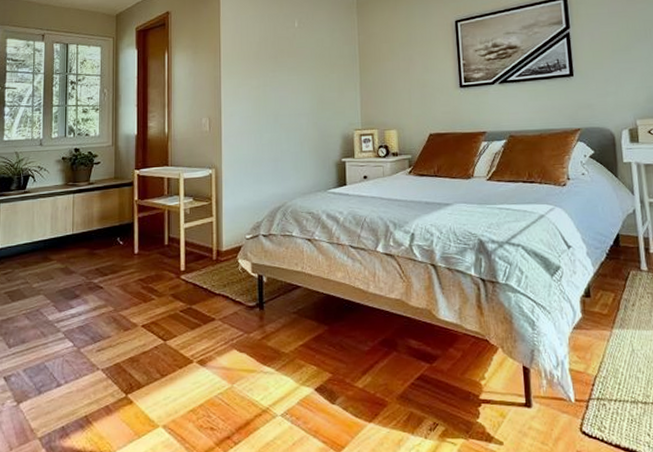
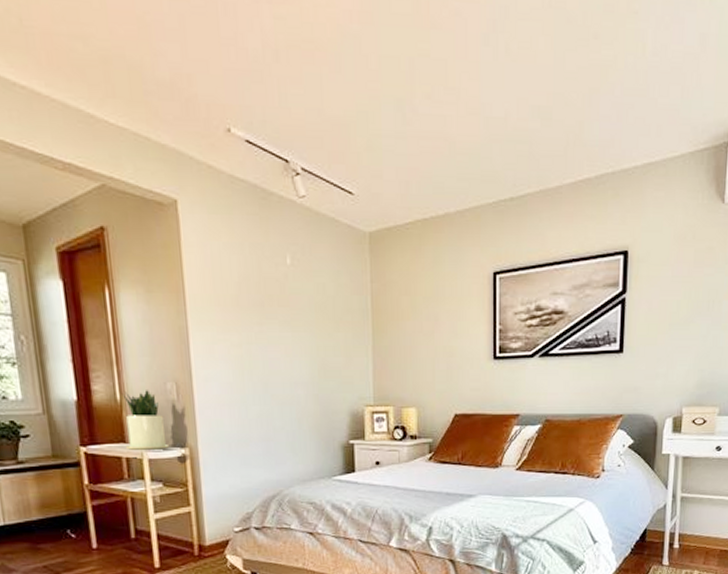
planter: none [168,125,201,172] -> present [122,390,170,450]

